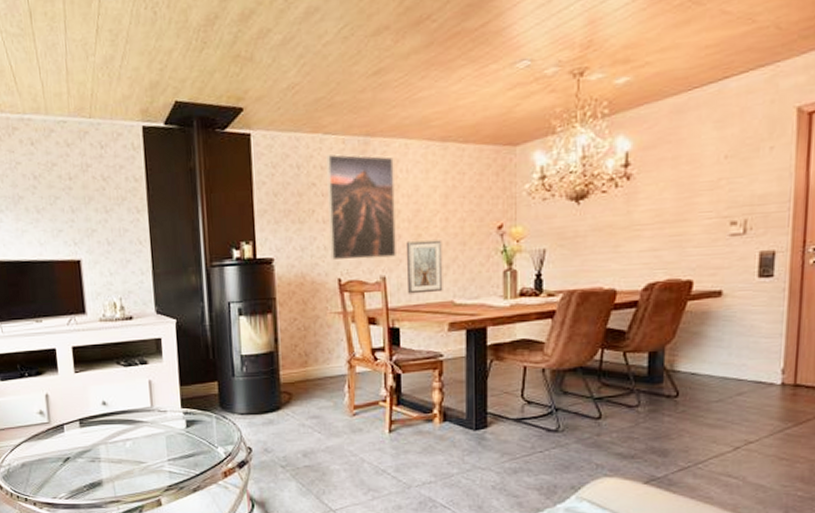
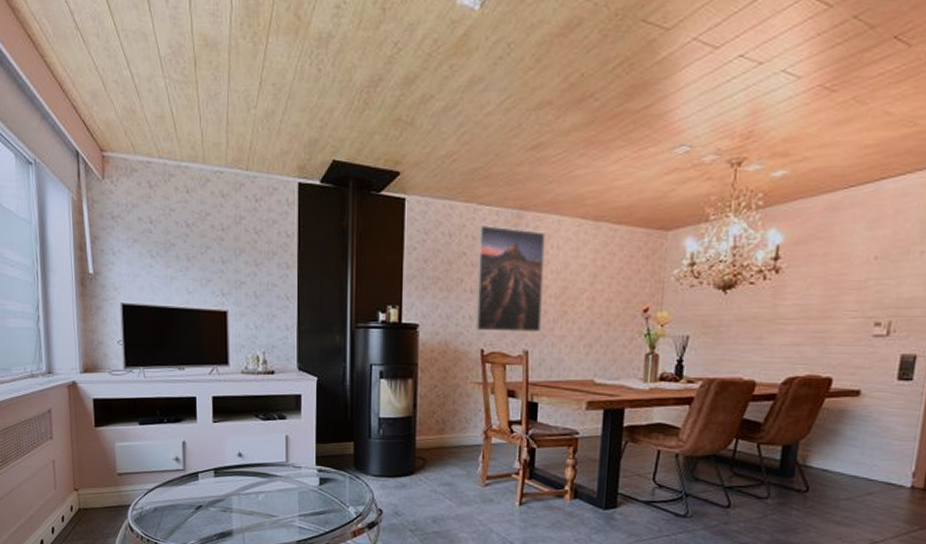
picture frame: present [405,240,443,294] -> none [548,317,587,371]

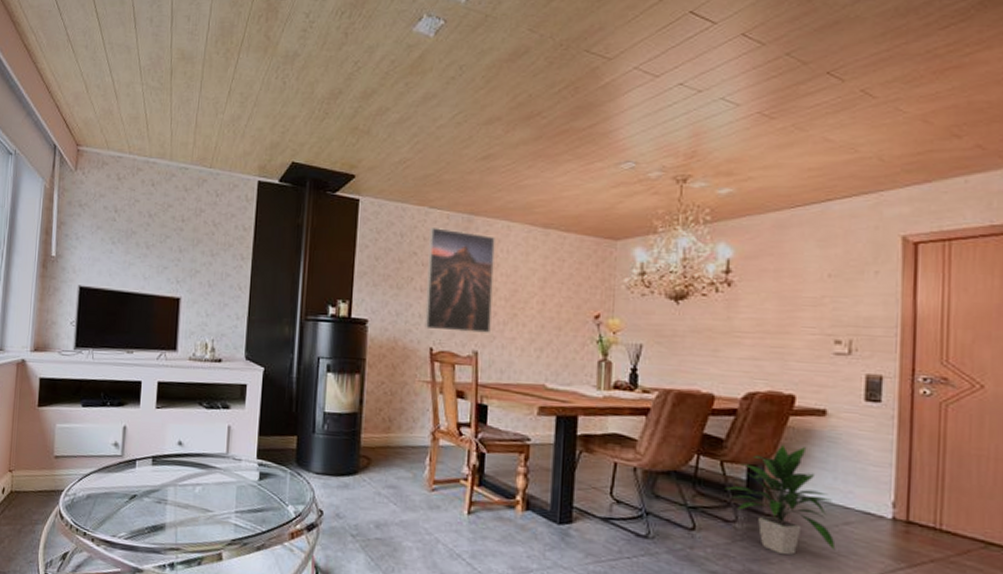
indoor plant: none [759,424,858,525] -> present [725,444,836,555]

